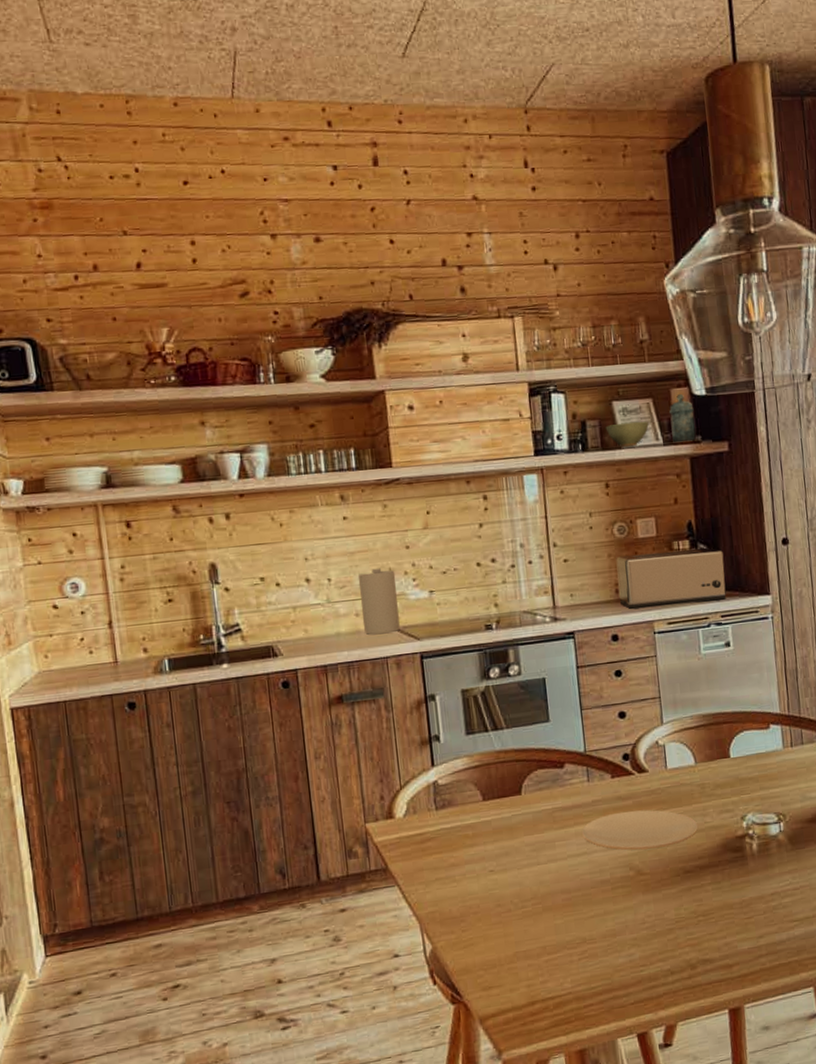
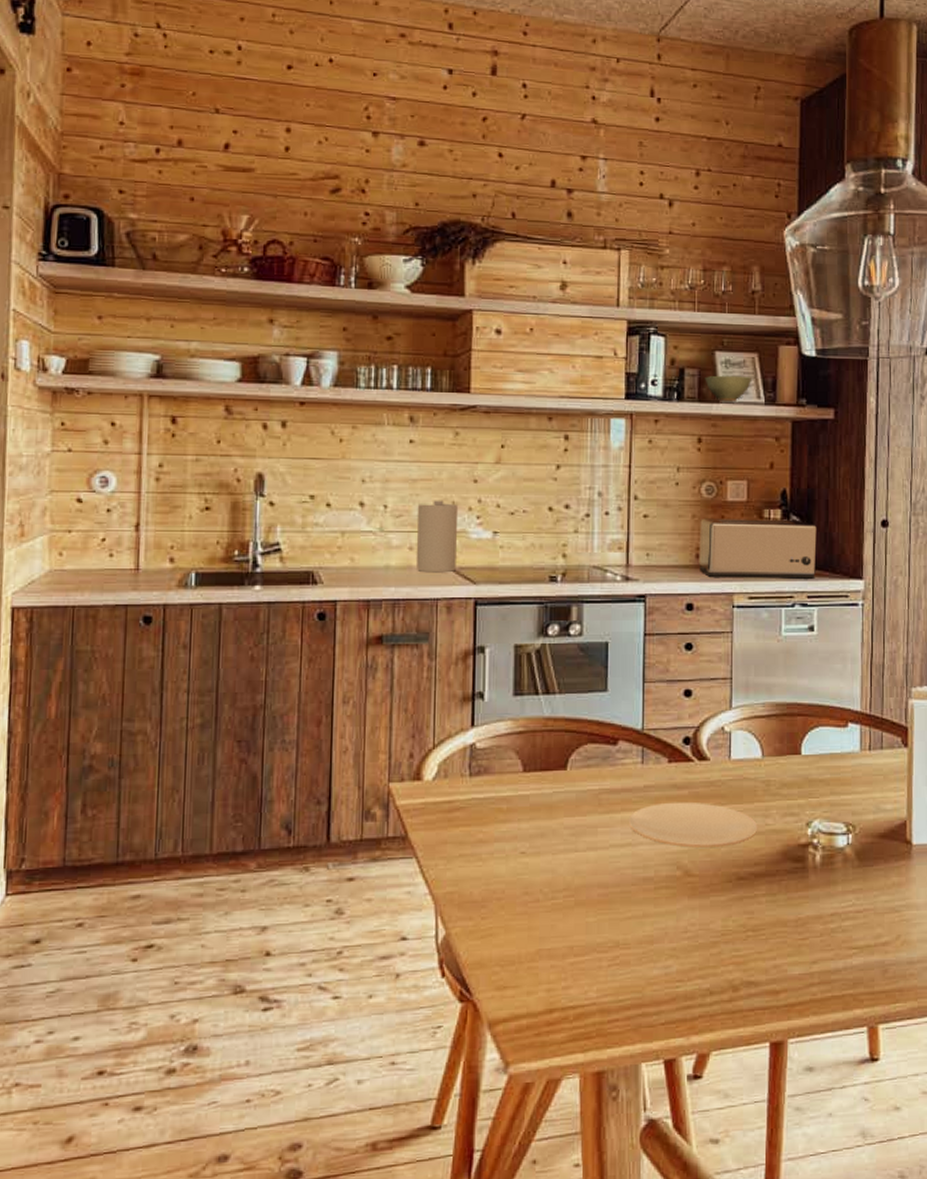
canister: present [668,393,696,443] -> none [774,351,801,404]

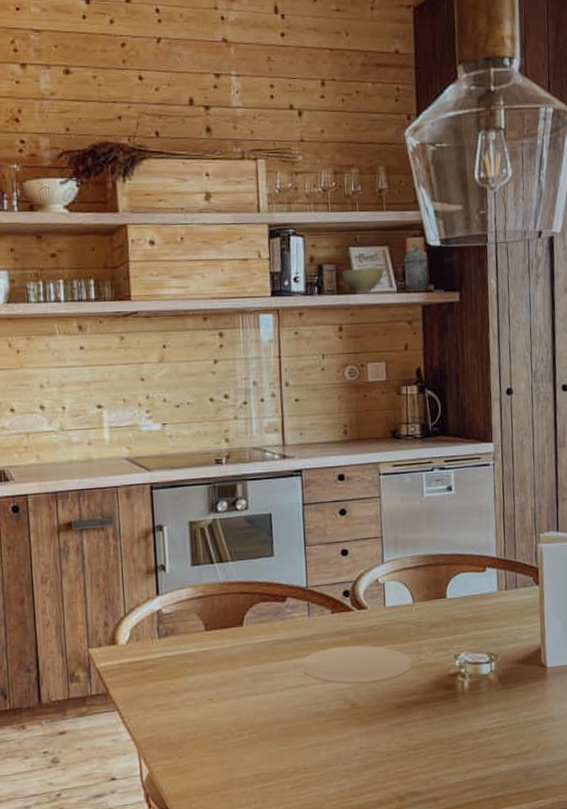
paper towel holder: present [415,500,459,573] -> none [92,398,131,464]
toaster: present [699,518,818,580] -> none [346,393,451,451]
canister: none [774,351,801,404] -> present [403,243,429,291]

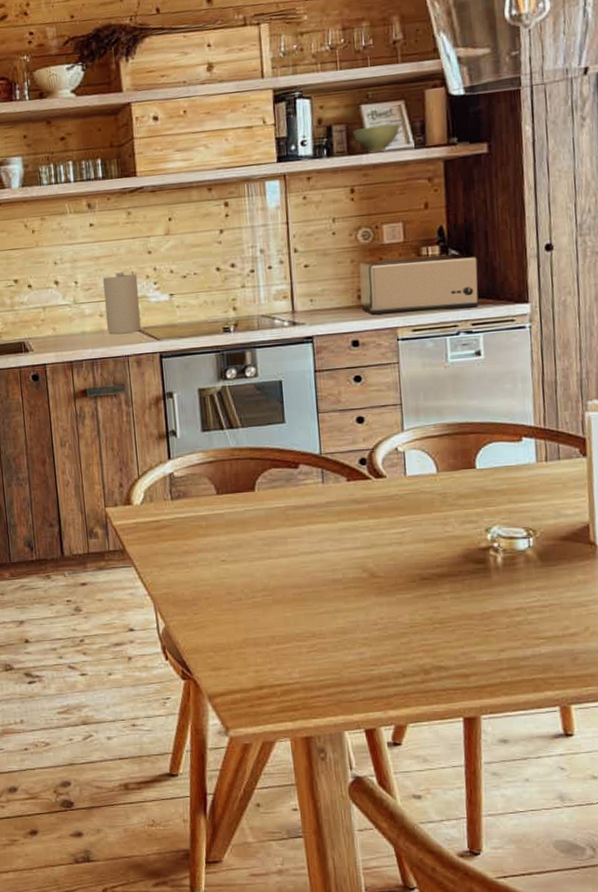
paper towel holder: none [92,398,131,464] -> present [102,272,141,335]
plate: present [299,645,413,685] -> none [314,514,438,554]
toaster: none [346,393,451,451] -> present [359,253,479,316]
canister: present [403,243,429,291] -> none [422,94,451,146]

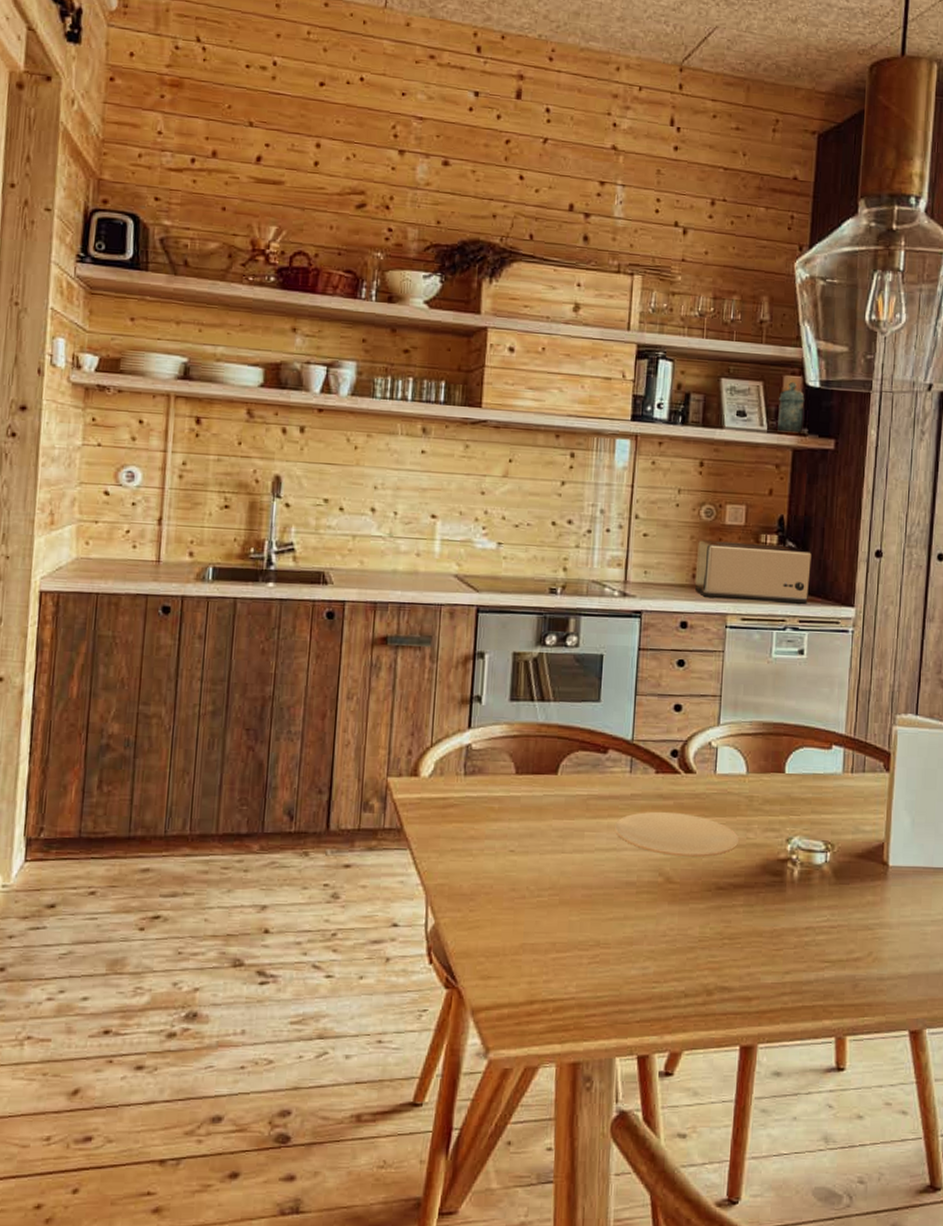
paper towel holder: present [102,272,141,335] -> none [422,509,466,580]
plate: none [314,514,438,554] -> present [614,811,740,857]
bowl: present [352,124,399,153] -> none [709,401,755,429]
canister: none [422,94,451,146] -> present [777,381,805,433]

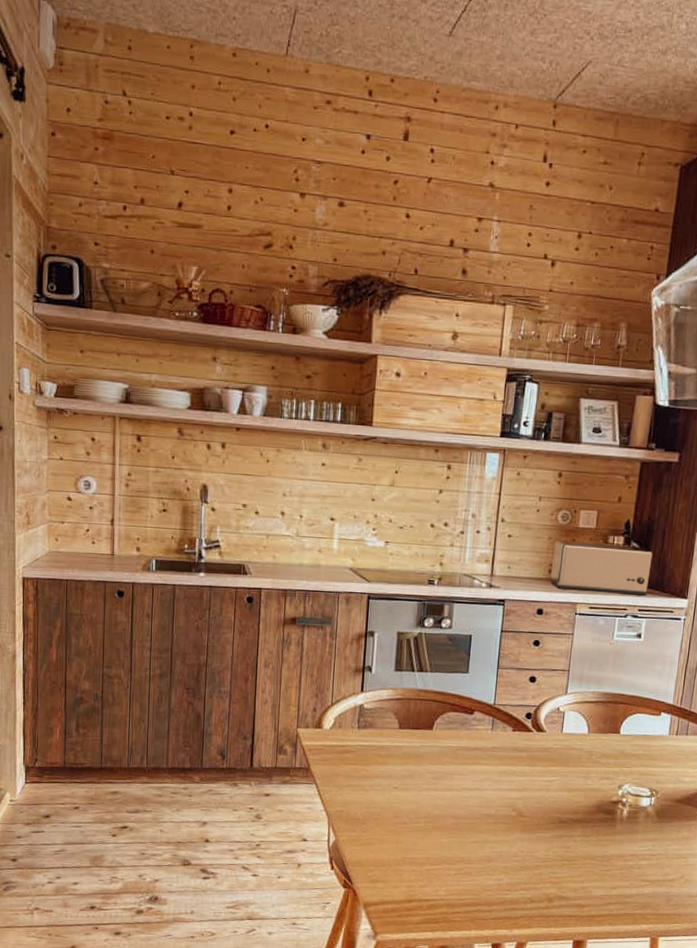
plate: present [614,811,740,857] -> none [477,761,580,798]
canister: present [777,381,805,433] -> none [628,401,654,448]

